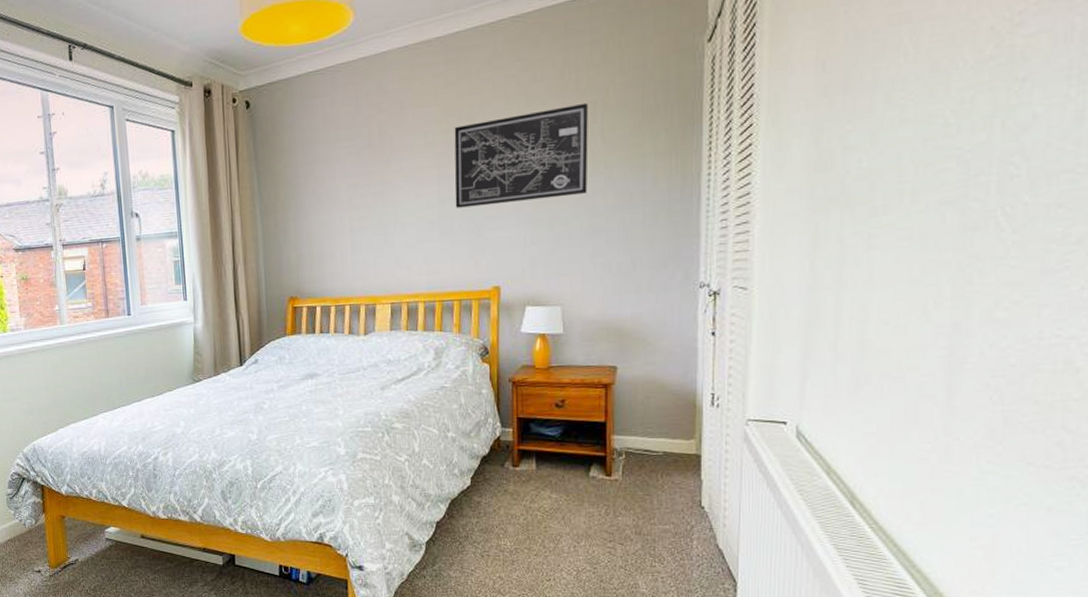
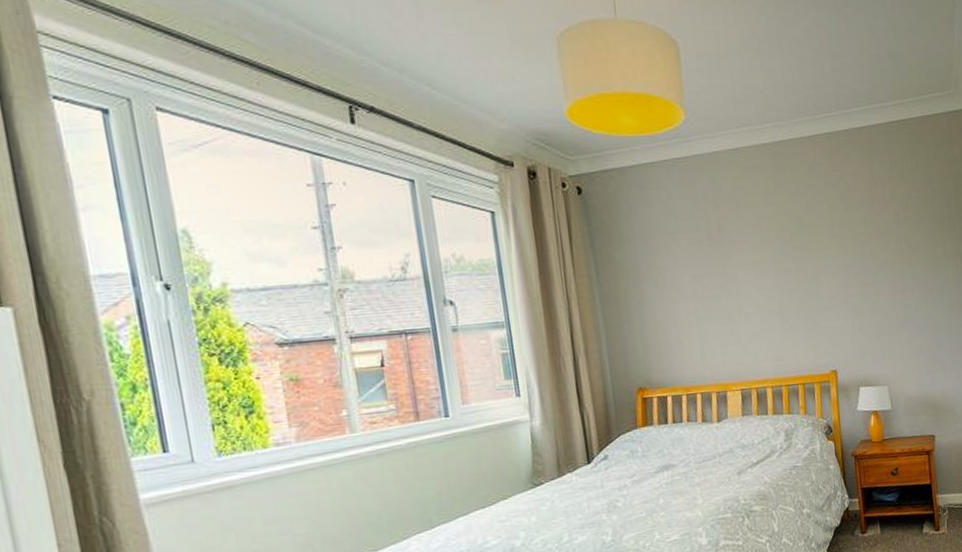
wall art: present [454,102,588,208] -> none [785,211,899,299]

